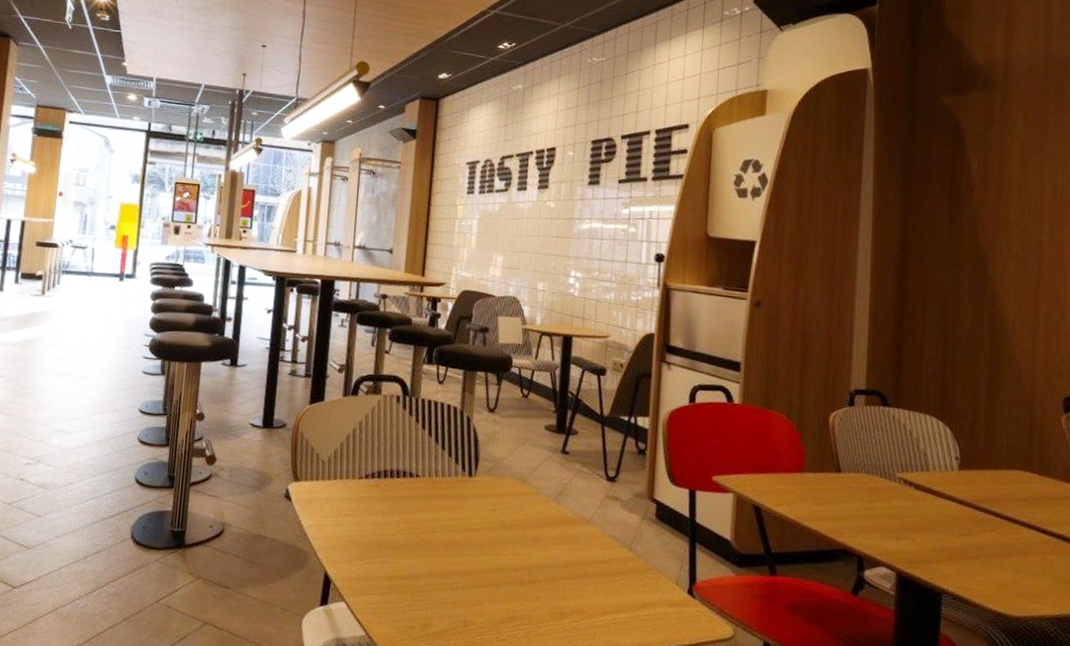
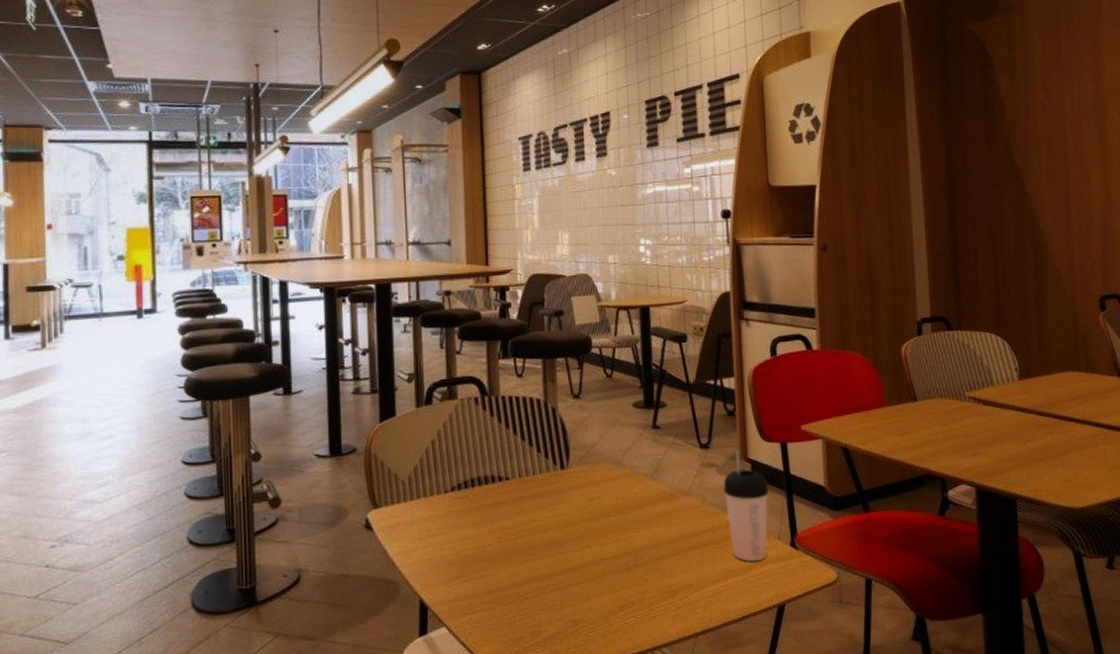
beverage cup: none [625,488,672,601] -> present [723,449,769,561]

